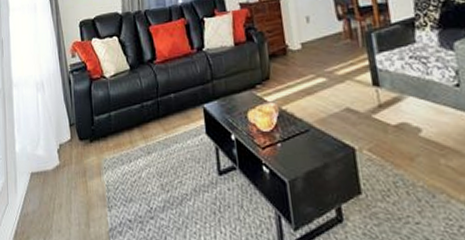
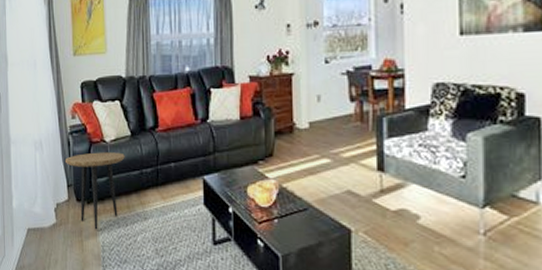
side table: none [66,87,125,169] -> present [64,152,125,230]

